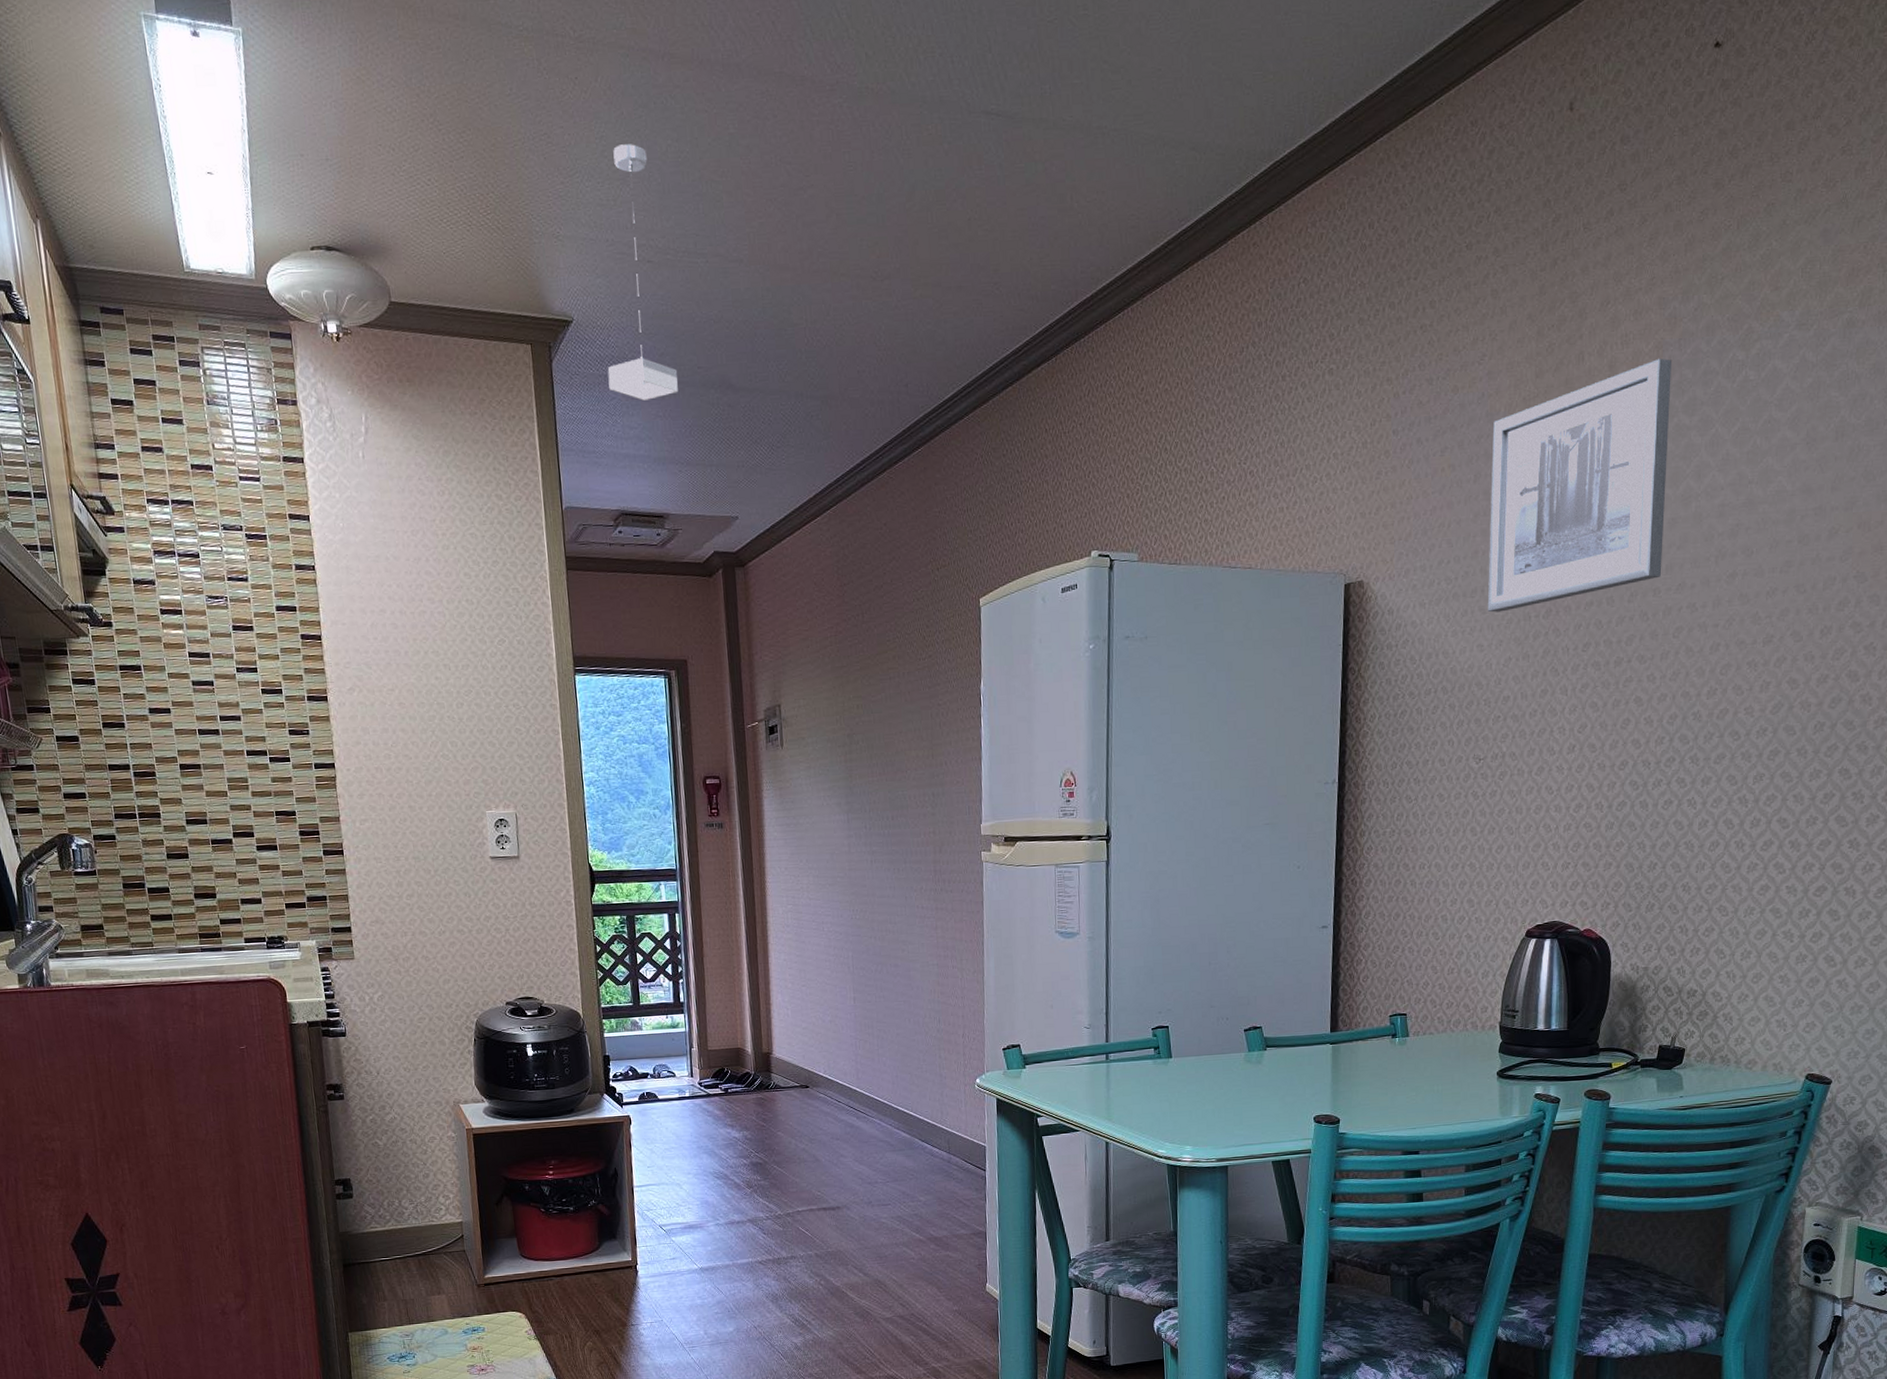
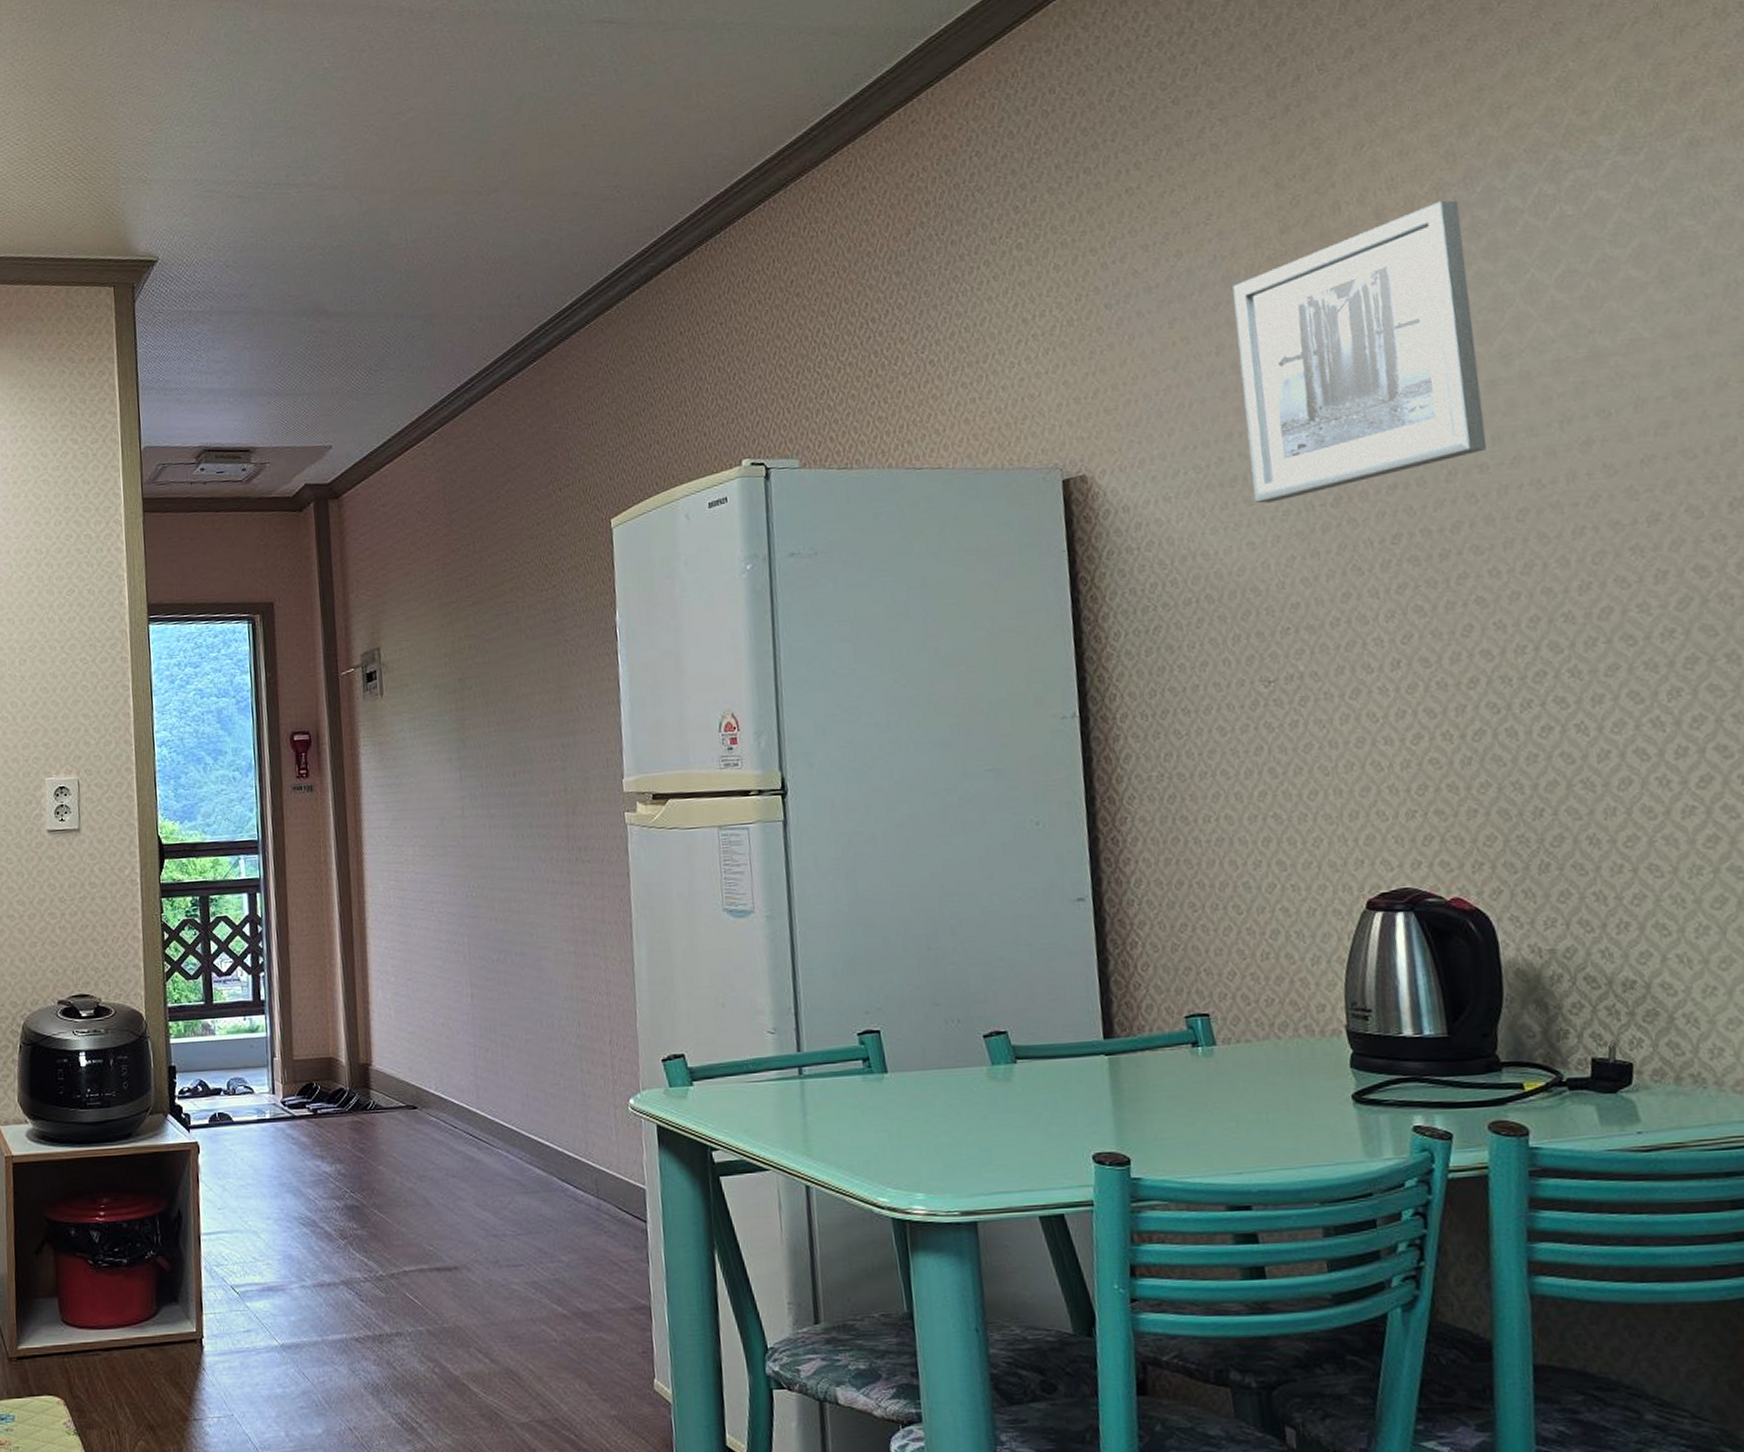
pendant lamp: present [607,144,678,401] -> none [193,87,268,333]

